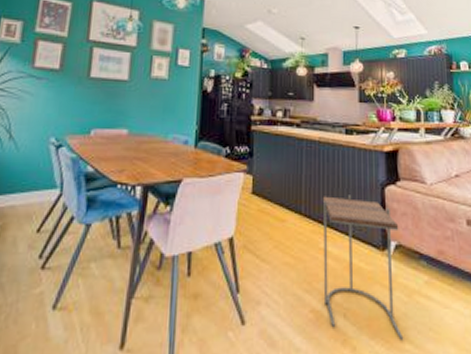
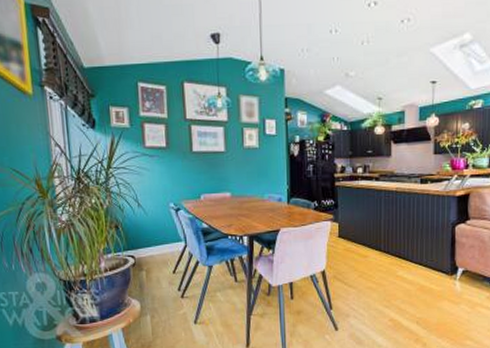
side table: present [322,195,404,340] -> none [399,234,467,338]

